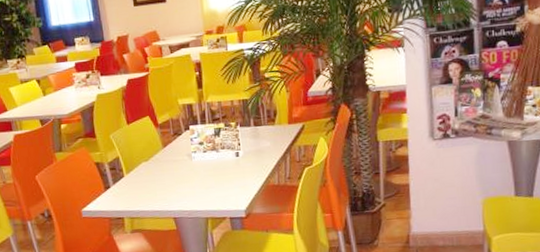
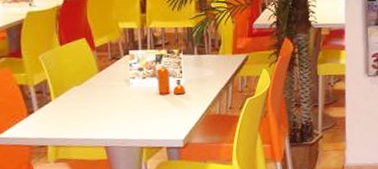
pepper shaker: none [217,140,245,167] -> present [157,67,185,95]

